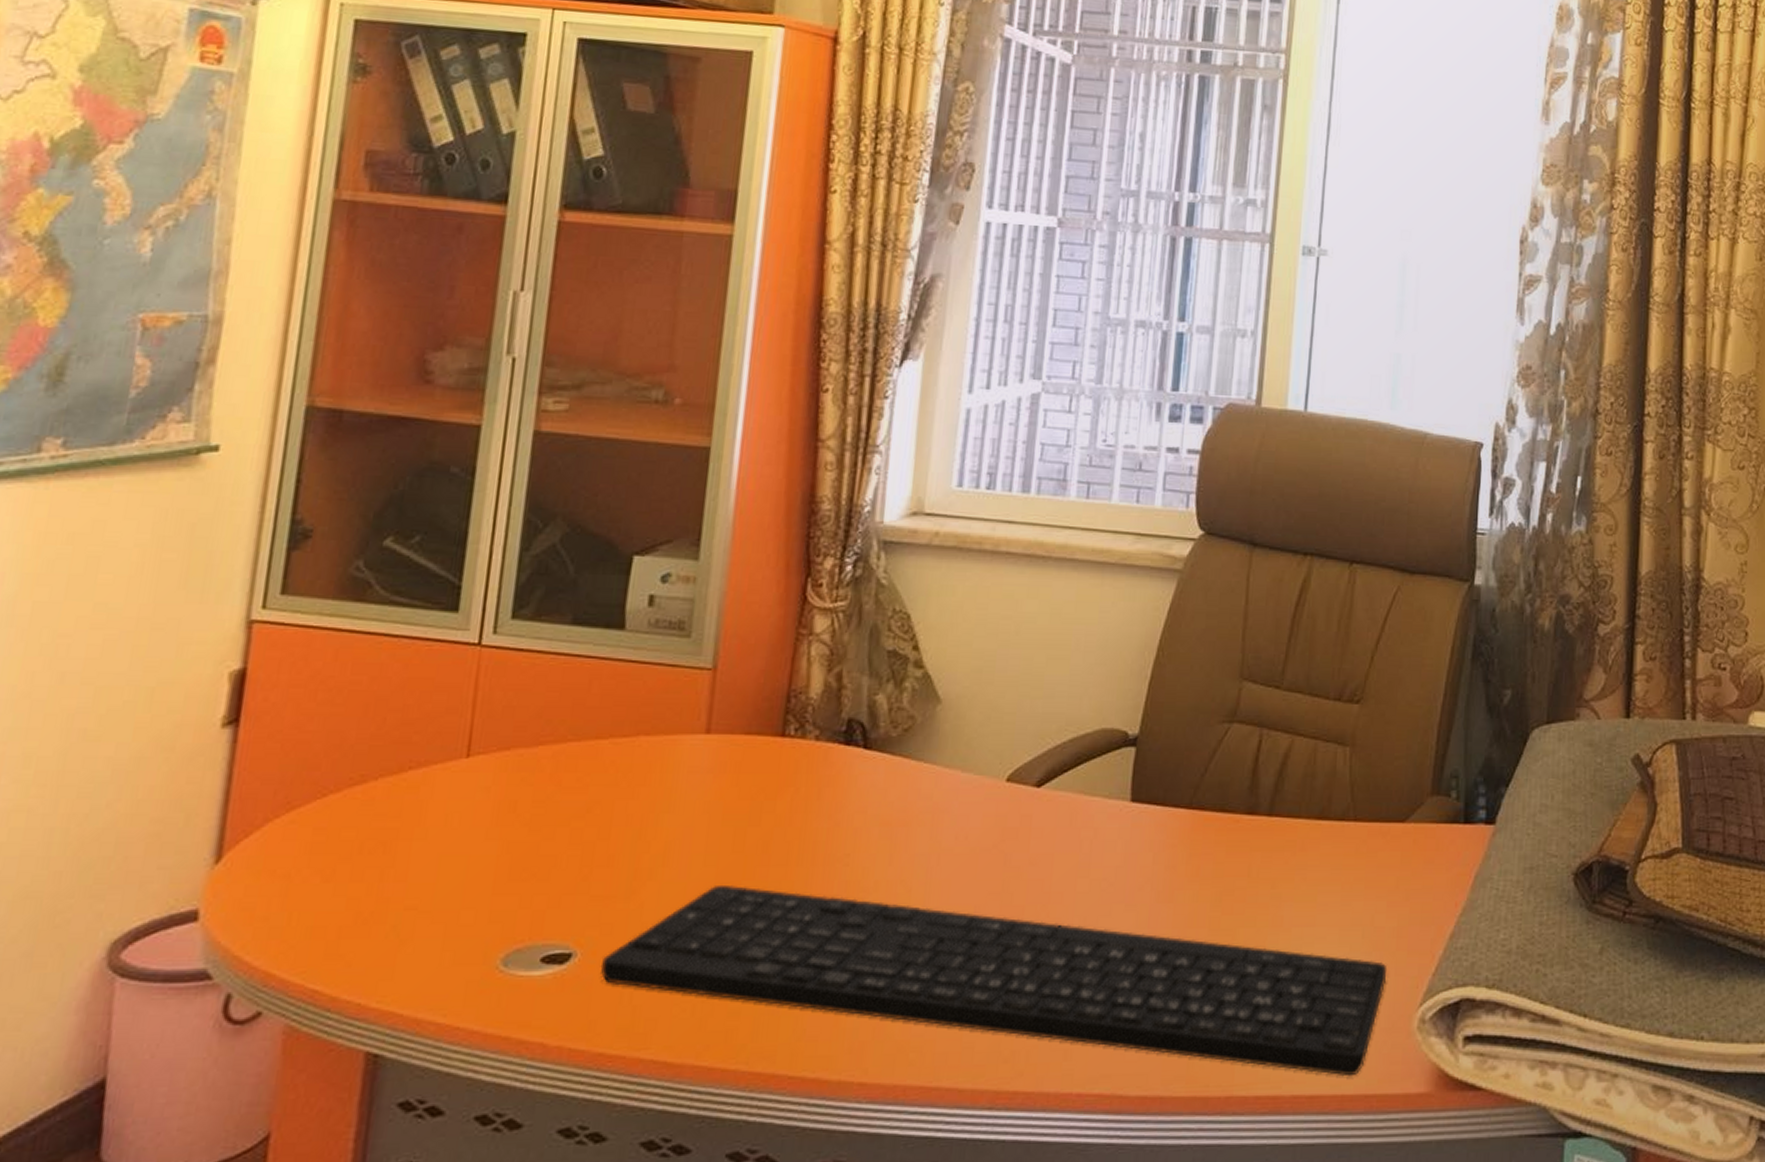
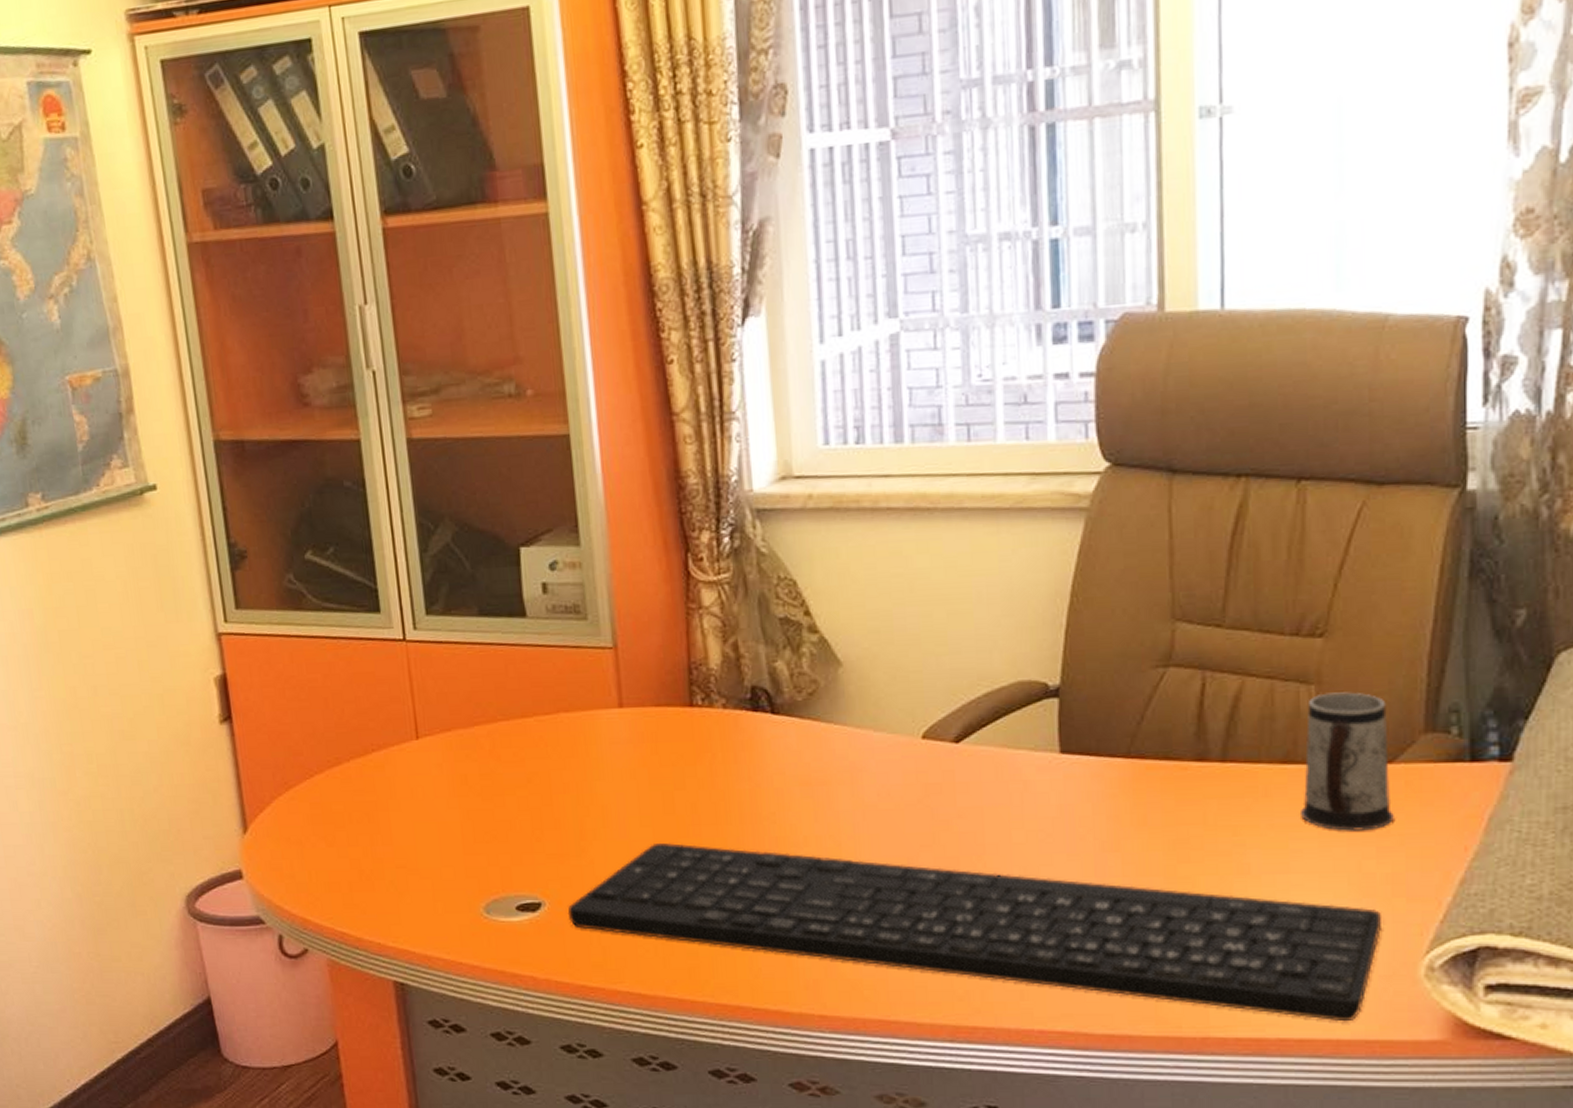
mug: none [1329,755,1404,886] -> present [1301,692,1394,831]

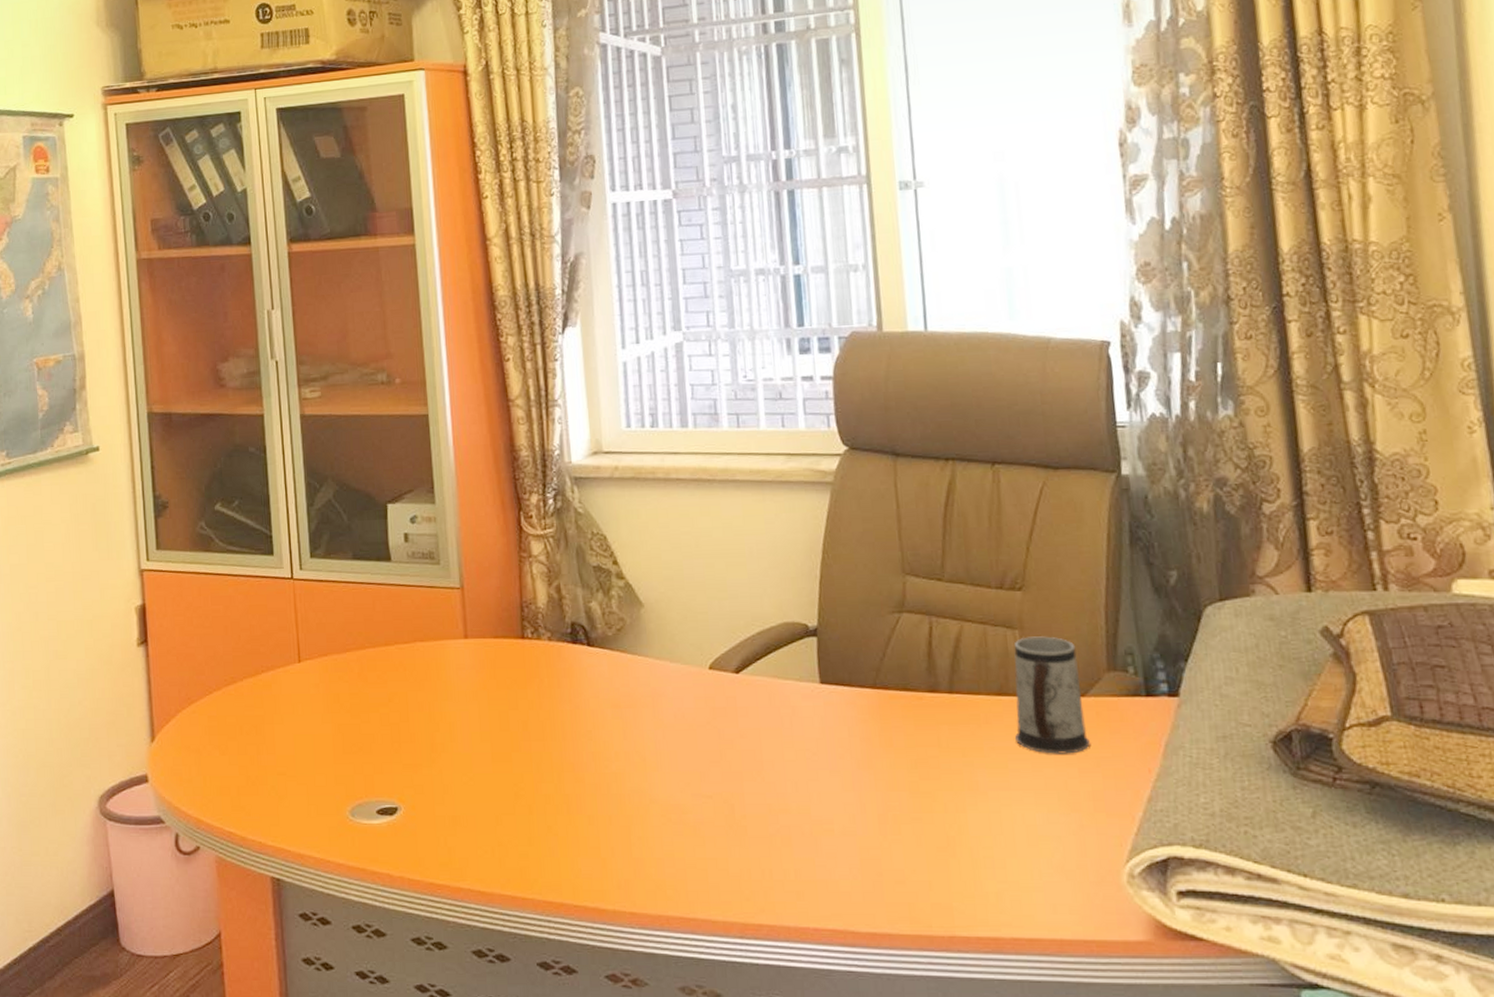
keyboard: present [567,843,1381,1022] -> none [419,756,1088,923]

